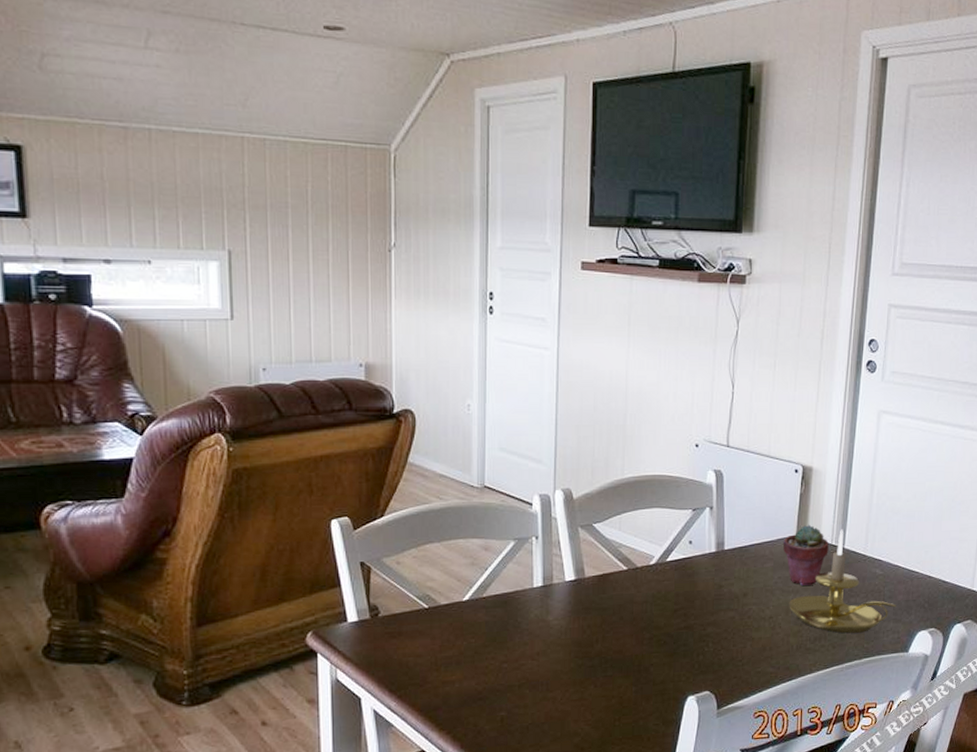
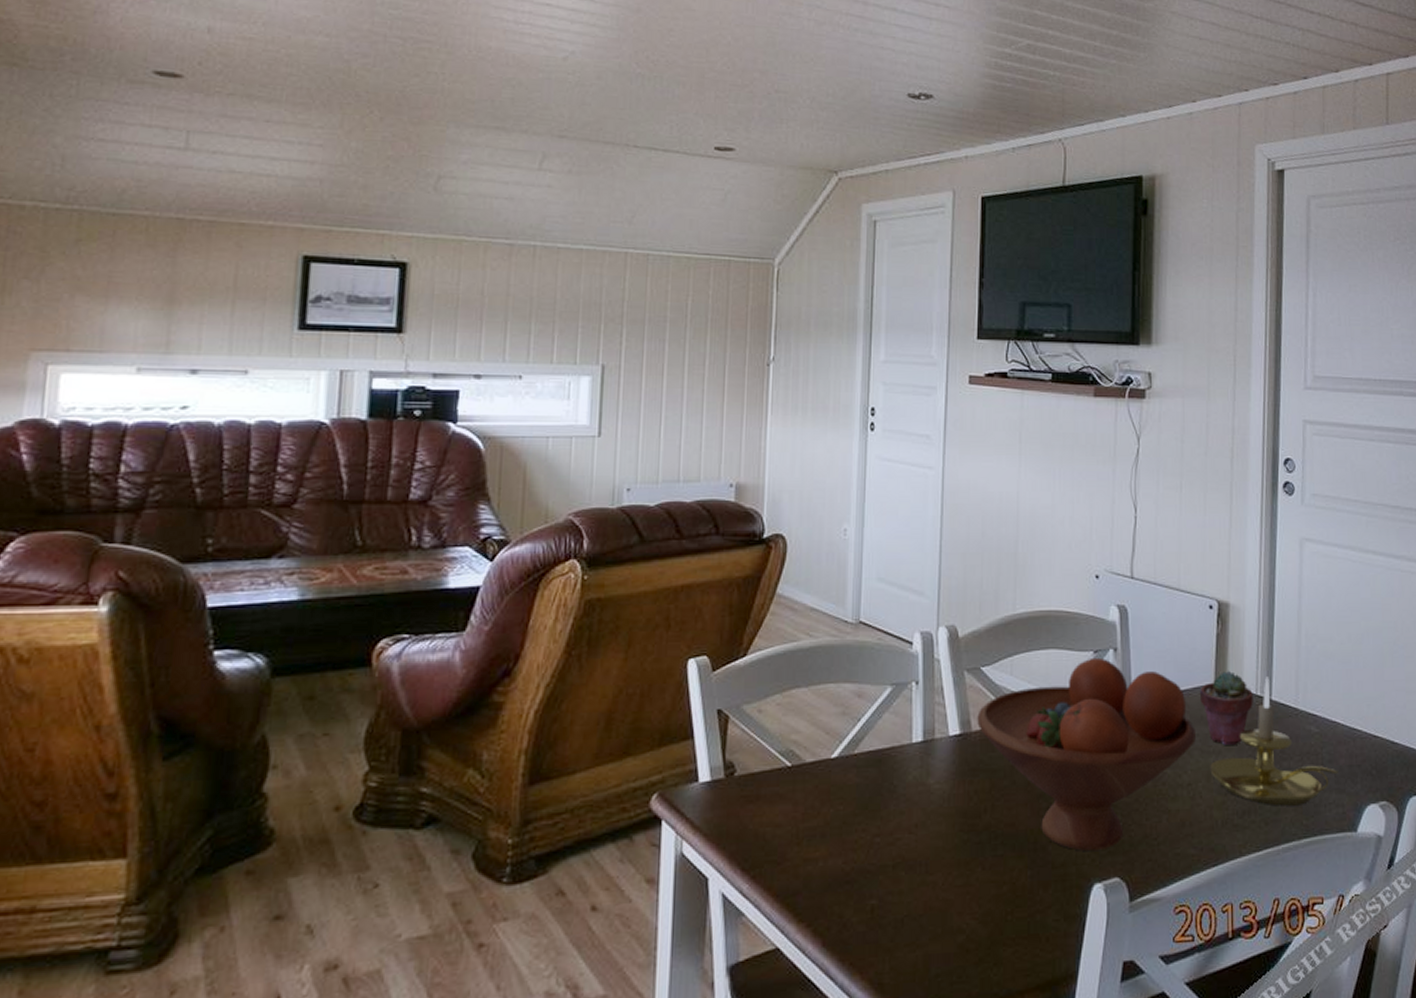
fruit bowl: none [590,514,779,671] -> present [977,657,1197,851]

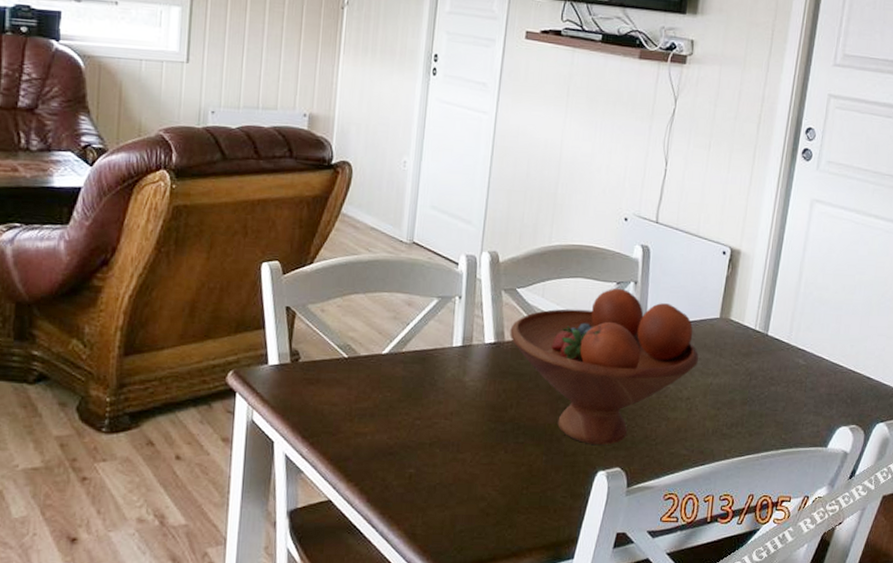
potted succulent: present [1199,670,1253,745] -> none [705,307,752,369]
candle holder: present [1210,676,1338,807] -> none [707,315,818,423]

